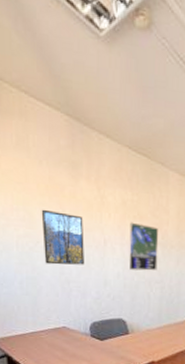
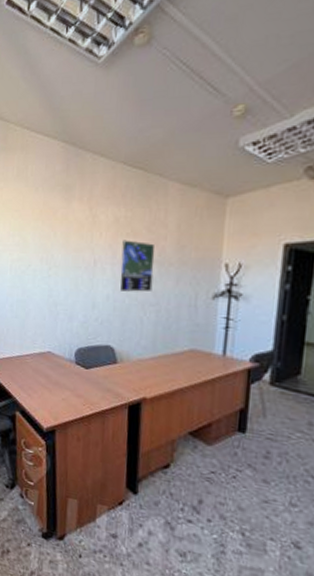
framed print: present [41,209,84,265] -> none [34,233,74,288]

